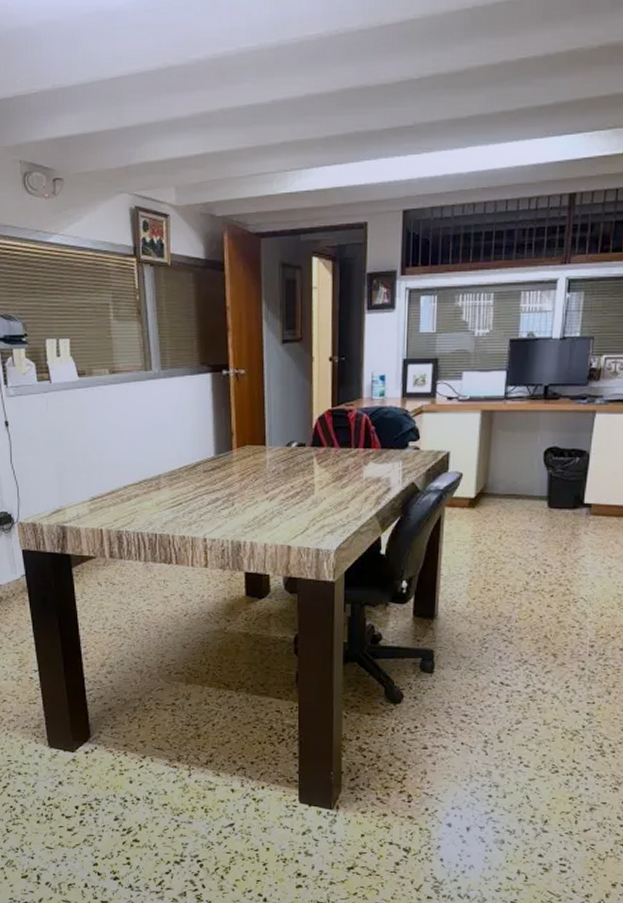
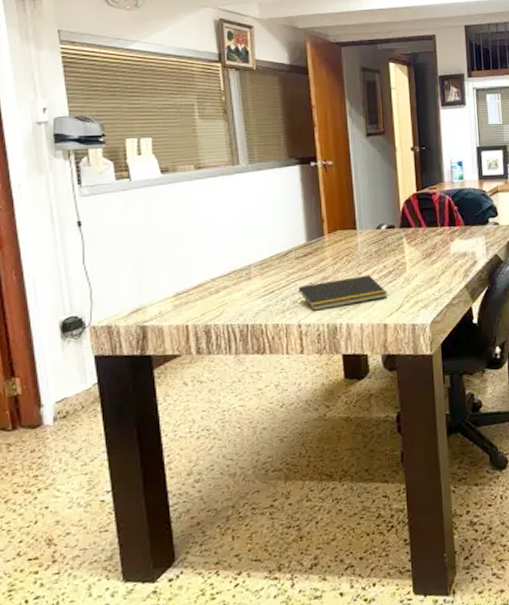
notepad: none [204,494,293,526] -> present [297,274,388,311]

